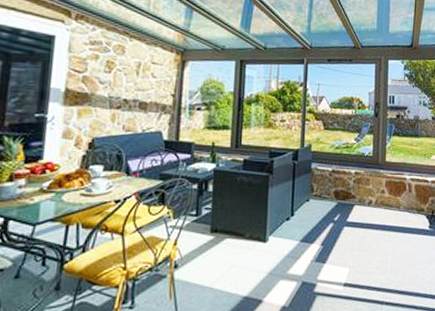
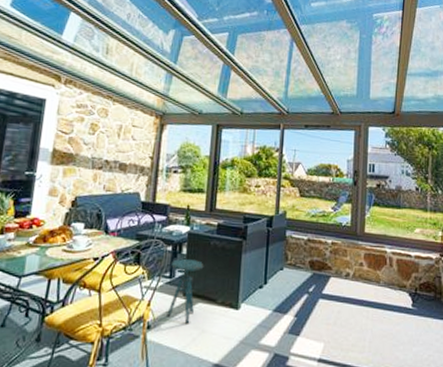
side table: none [194,197,231,260] -> present [167,259,204,324]

